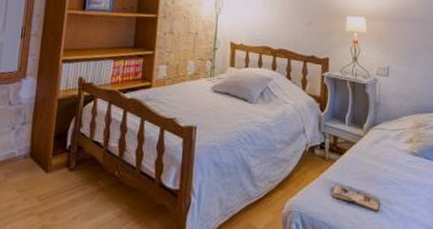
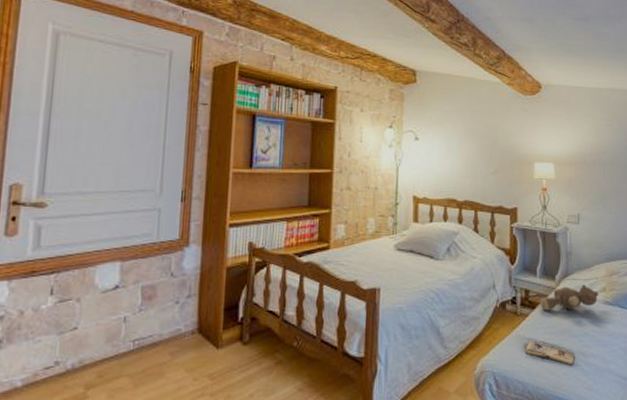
stuffed bear: none [347,134,406,158] -> present [539,284,599,311]

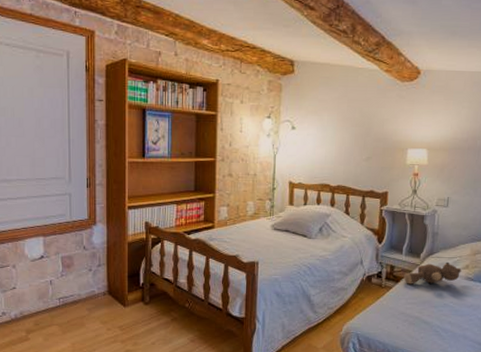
paperback book: present [524,340,576,366] -> none [387,308,434,331]

